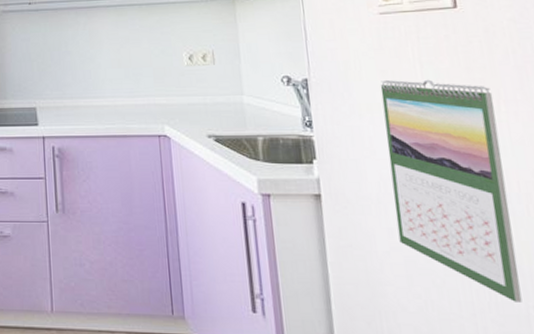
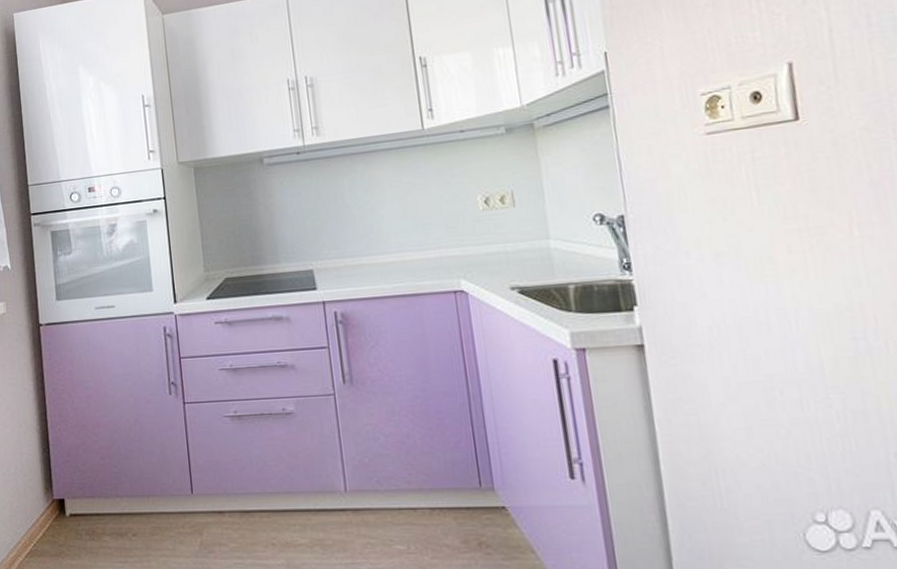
calendar: present [380,79,522,302] -> none [709,205,881,450]

